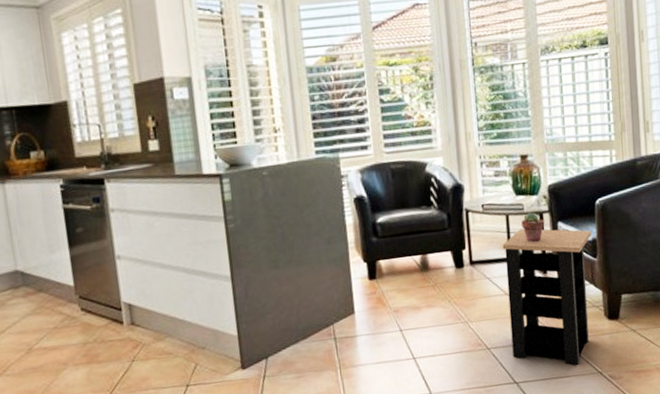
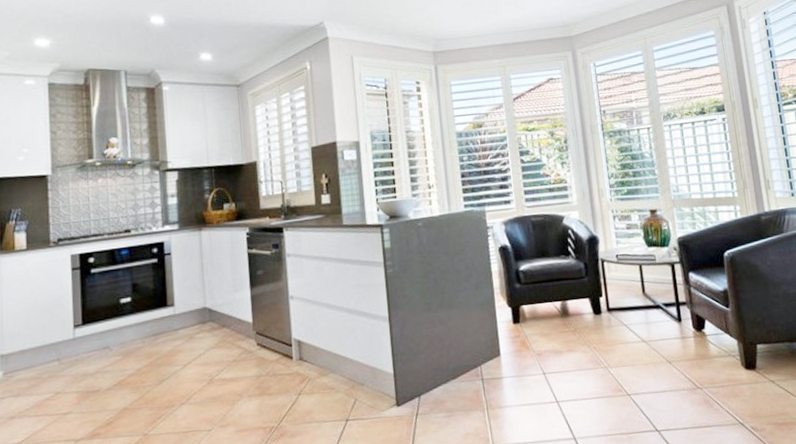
side table: present [502,229,592,366] -> none [637,279,728,416]
potted succulent: present [521,212,545,242] -> none [654,263,677,292]

